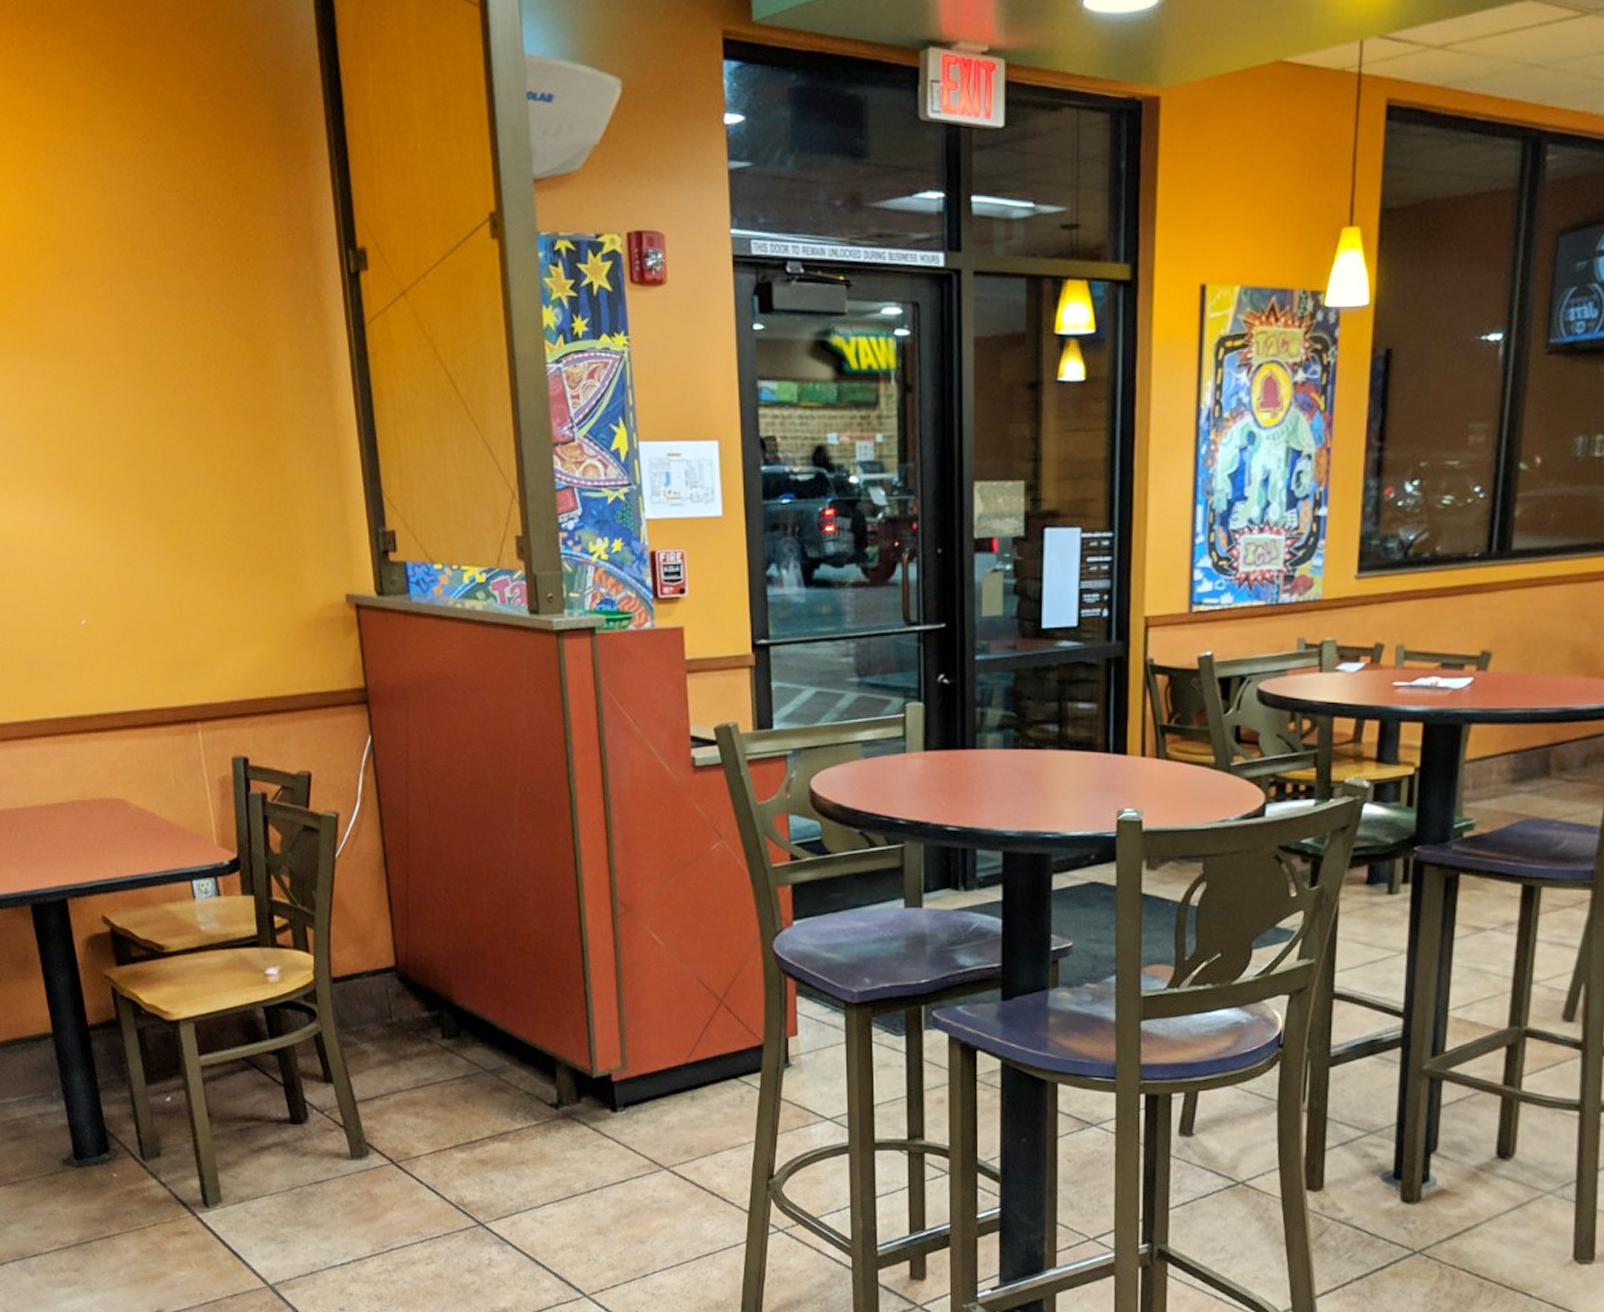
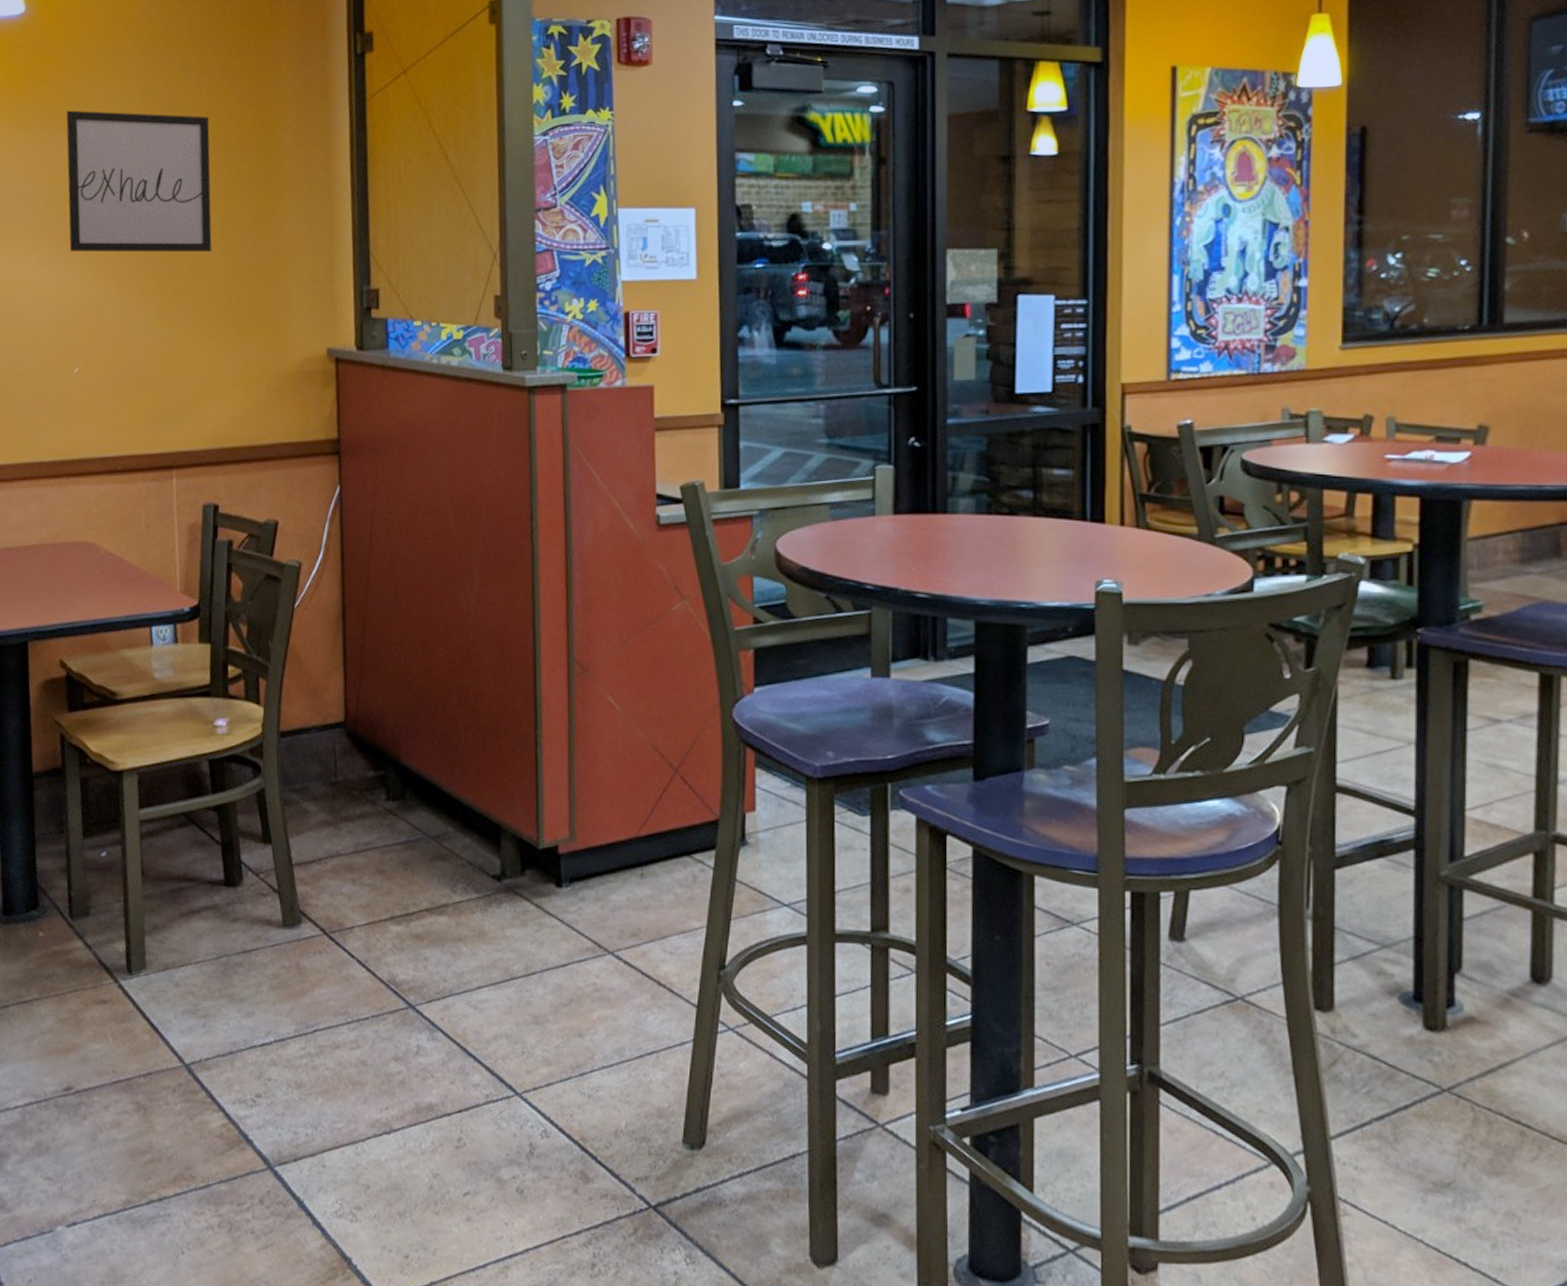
wall art: none [38,337,215,495] -> present [66,110,212,252]

